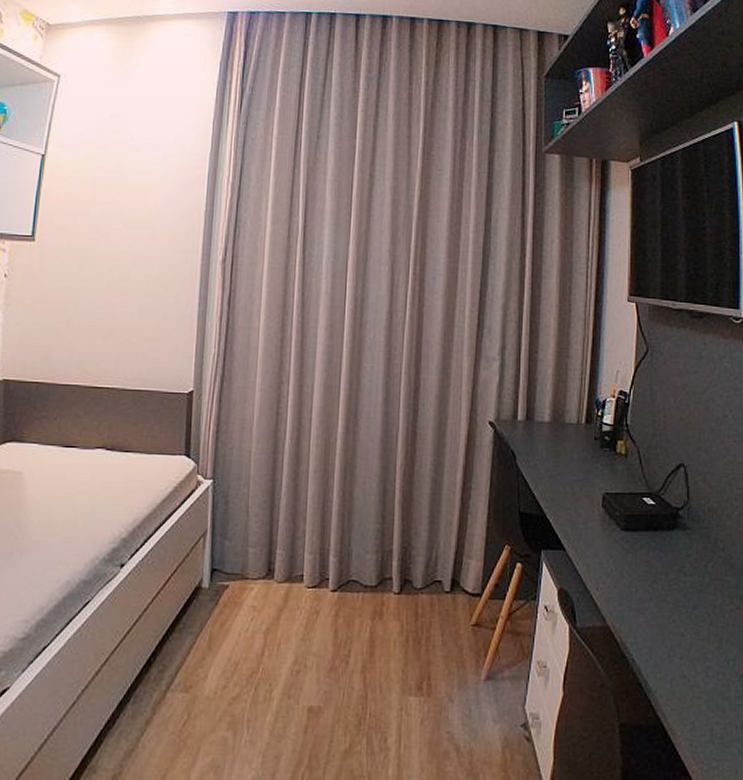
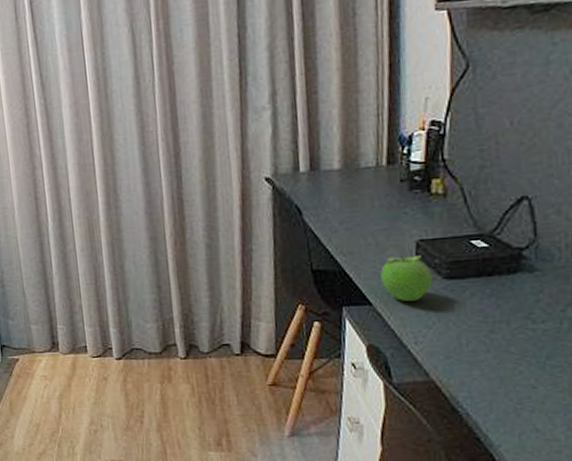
fruit: none [574,505,614,549] -> present [380,255,434,301]

